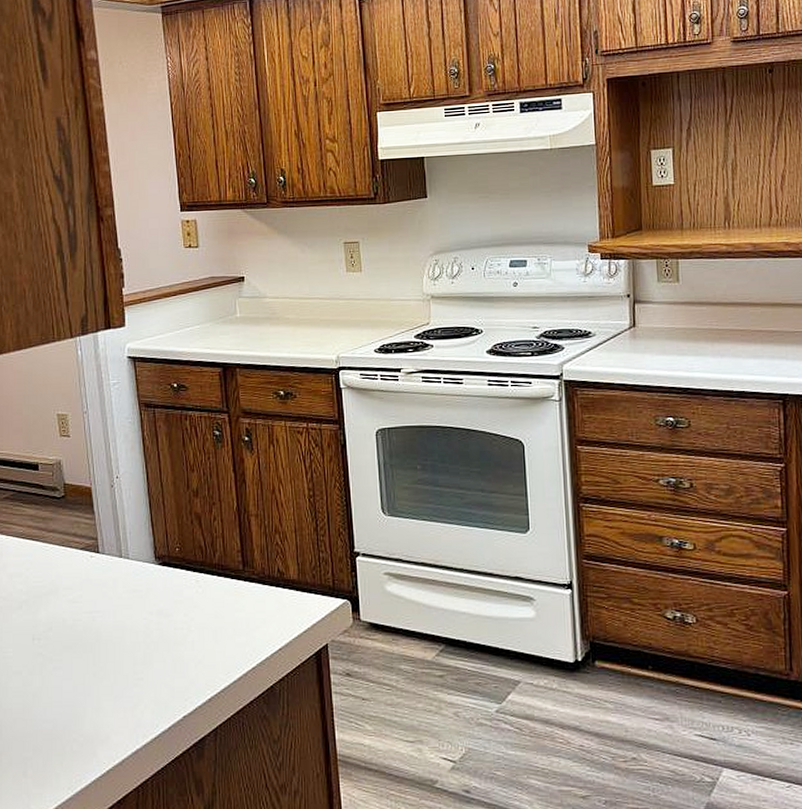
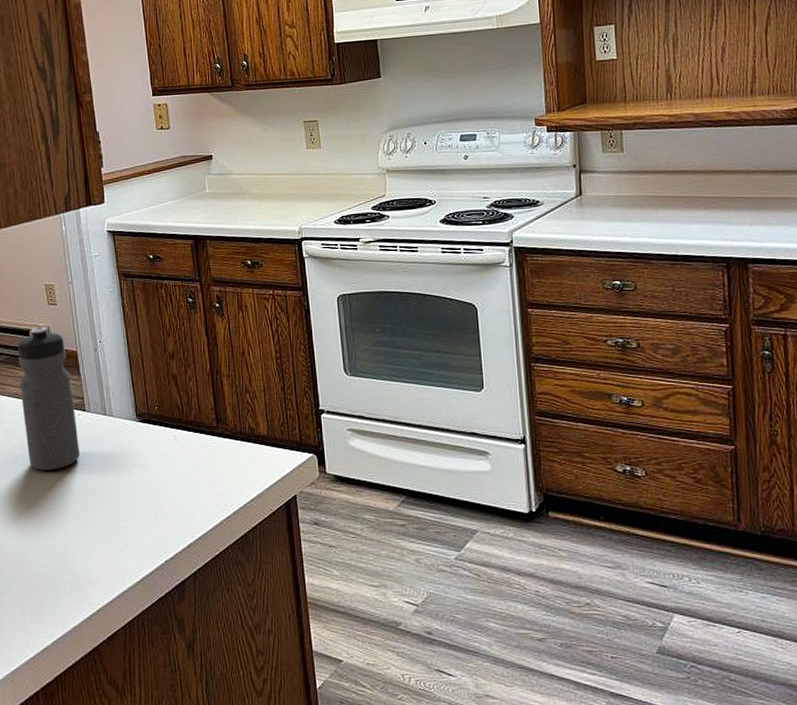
water bottle: none [25,460,92,618] -> present [18,326,80,471]

